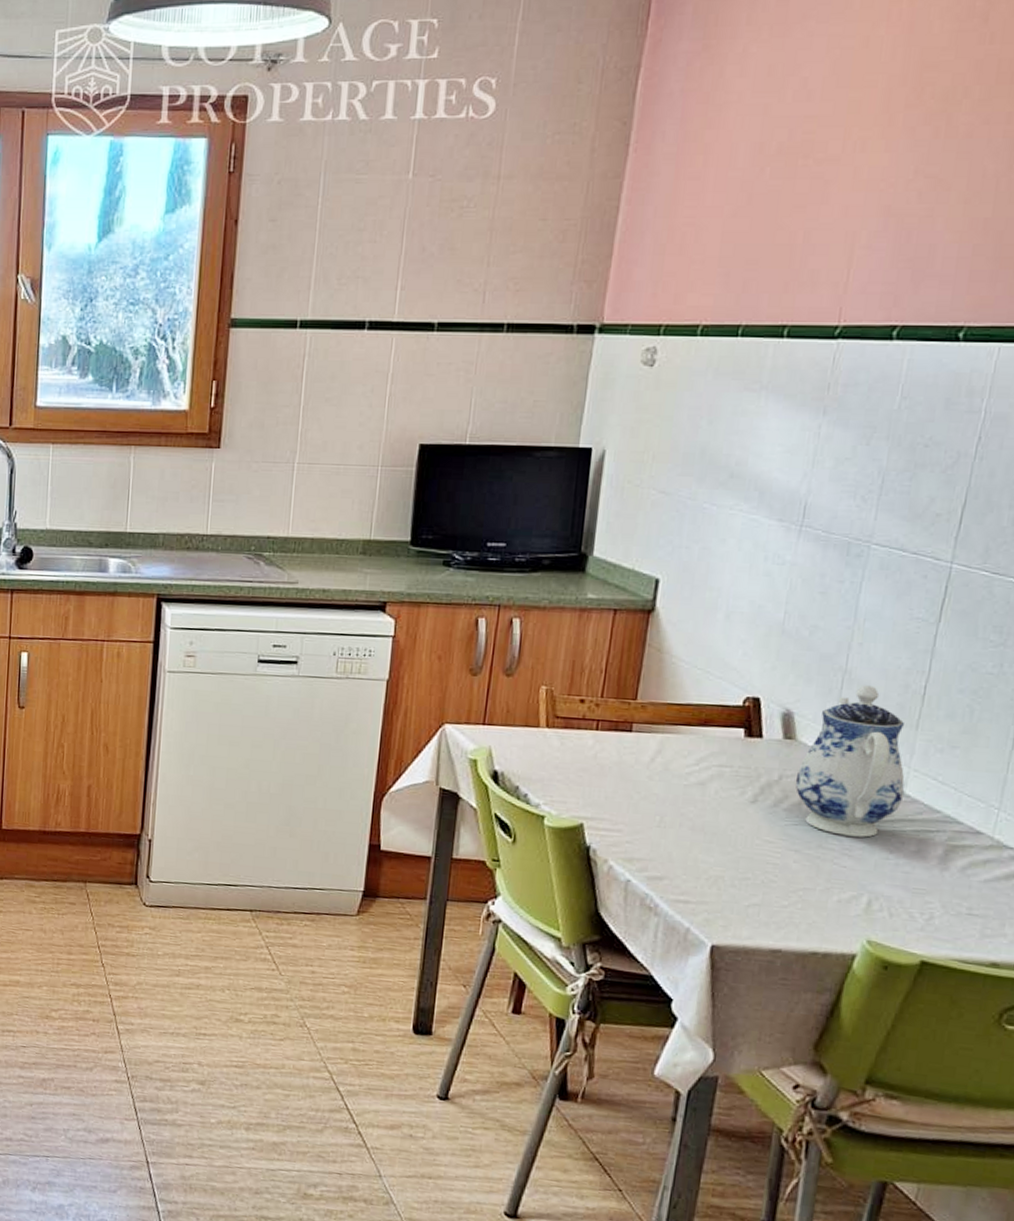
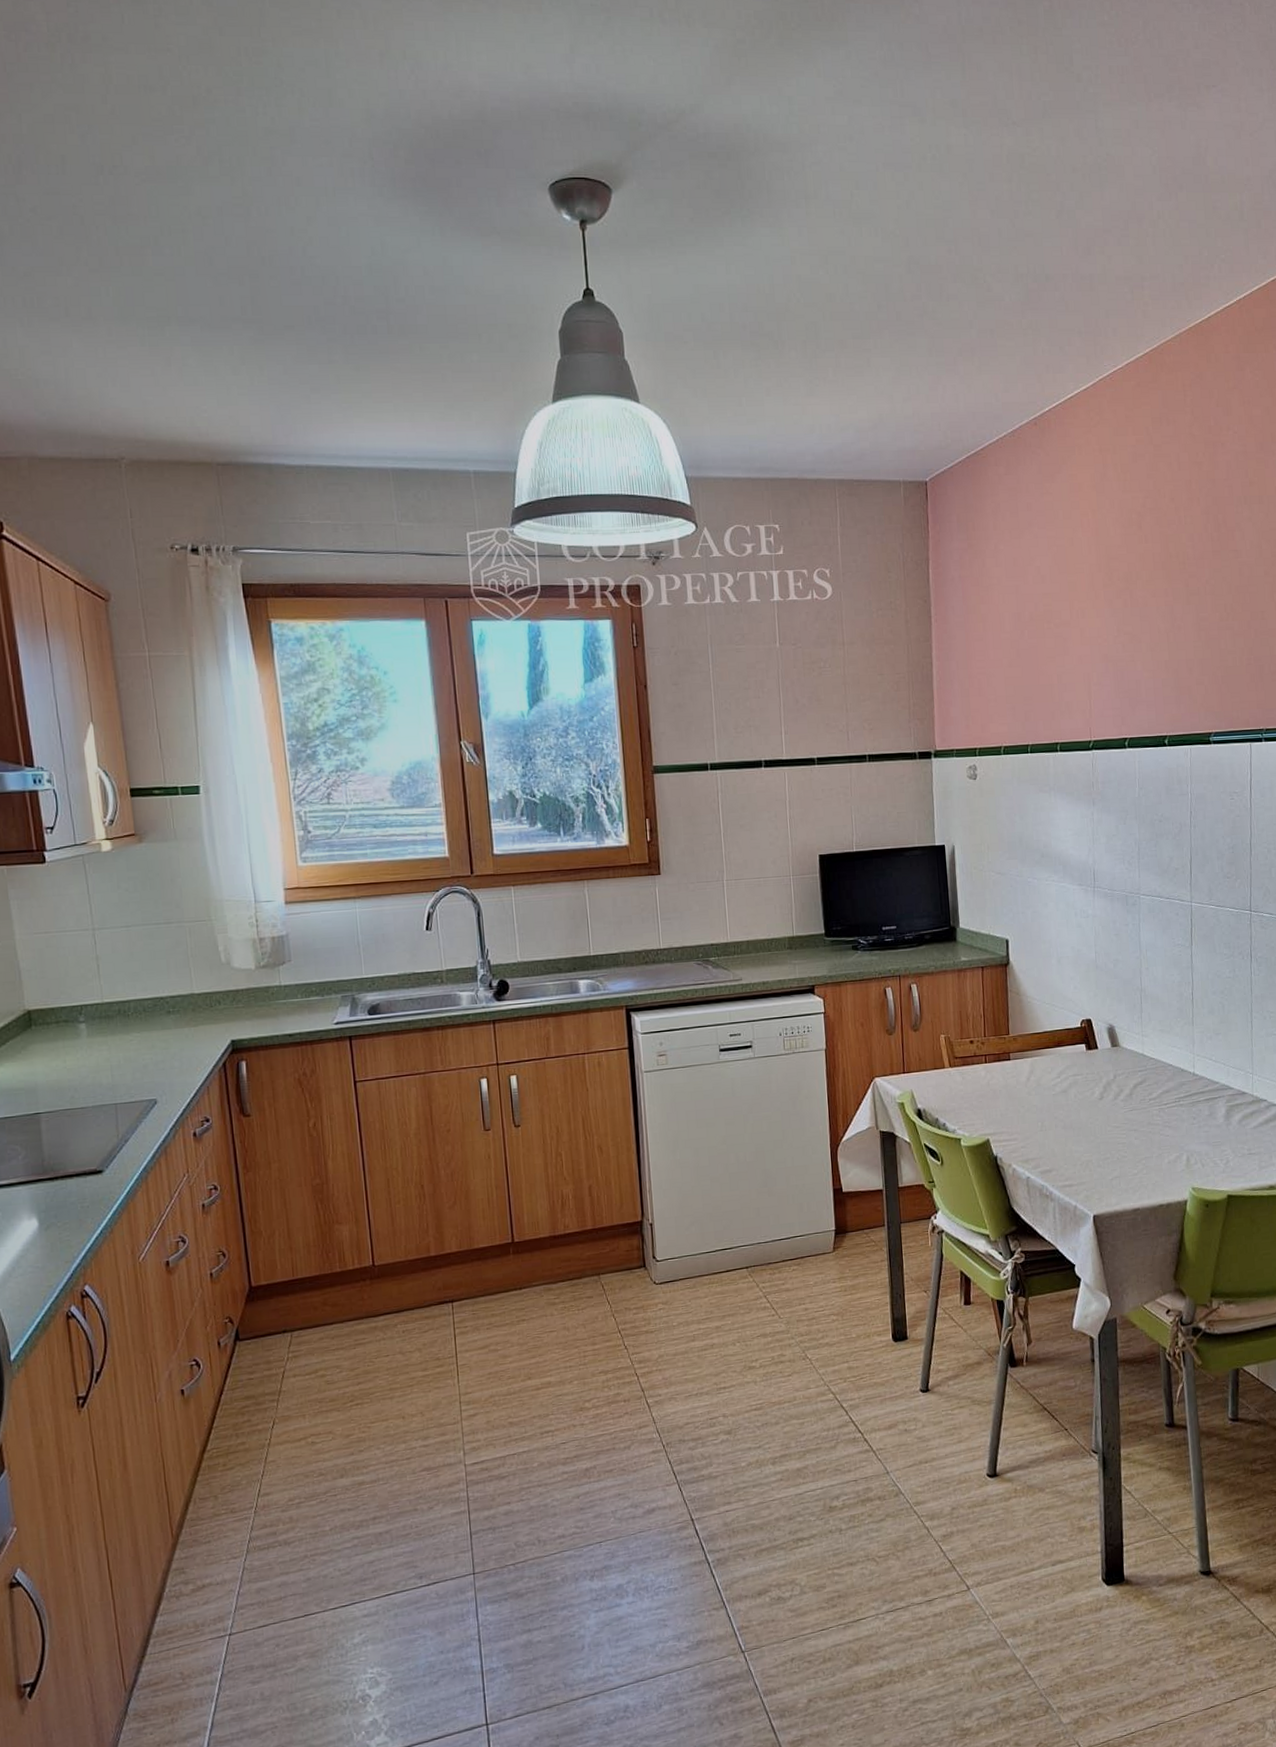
teapot: present [795,685,905,838] -> none [1125,998,1194,1113]

